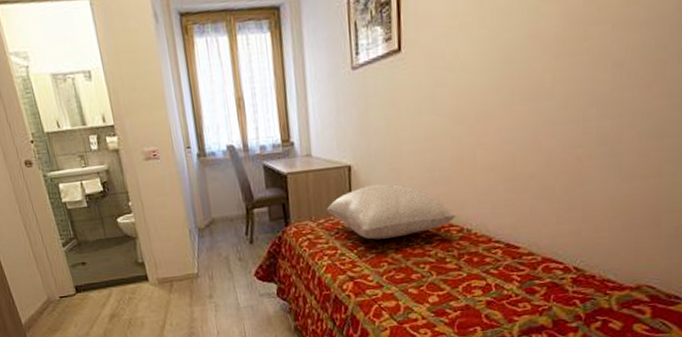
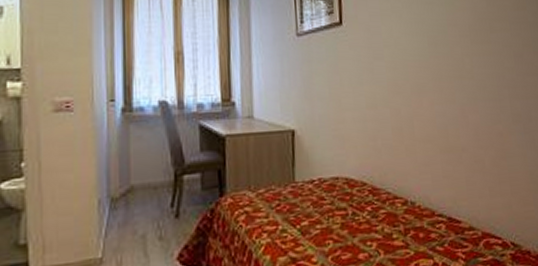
pillow: present [326,183,456,240] -> none [267,151,400,213]

